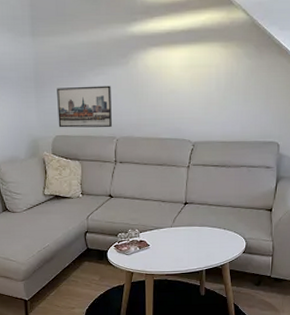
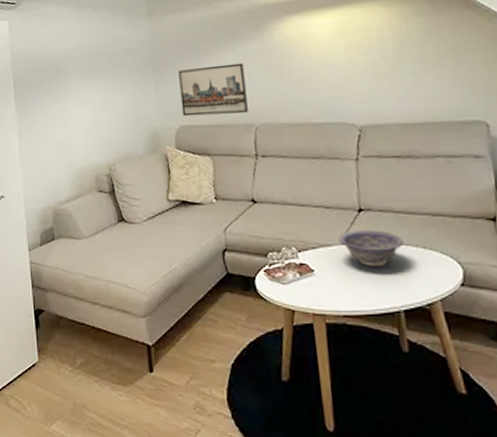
decorative bowl: none [169,217,212,242] -> present [338,230,404,266]

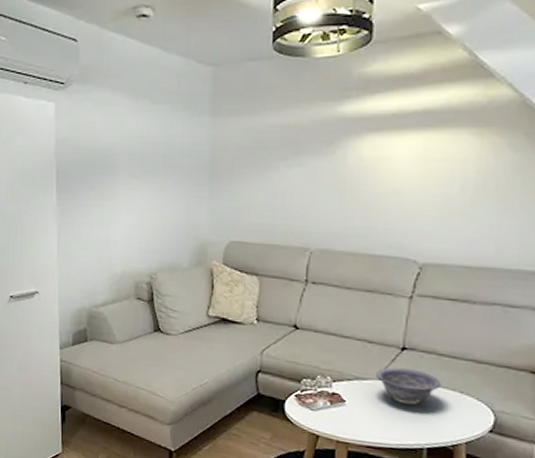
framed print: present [178,63,248,117] -> none [234,180,308,236]

